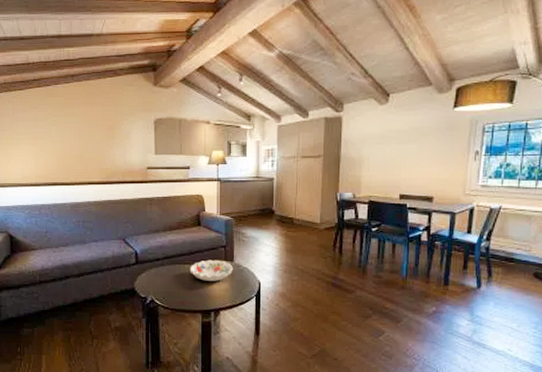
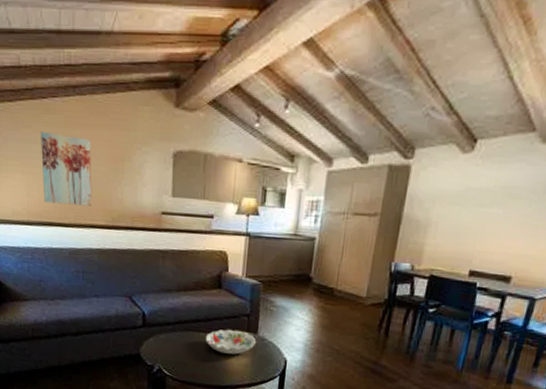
wall art: none [46,111,89,167] -> present [41,131,92,206]

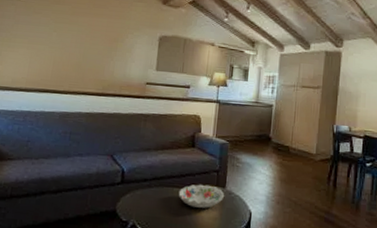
wall art: present [41,131,92,206] -> none [43,17,91,77]

